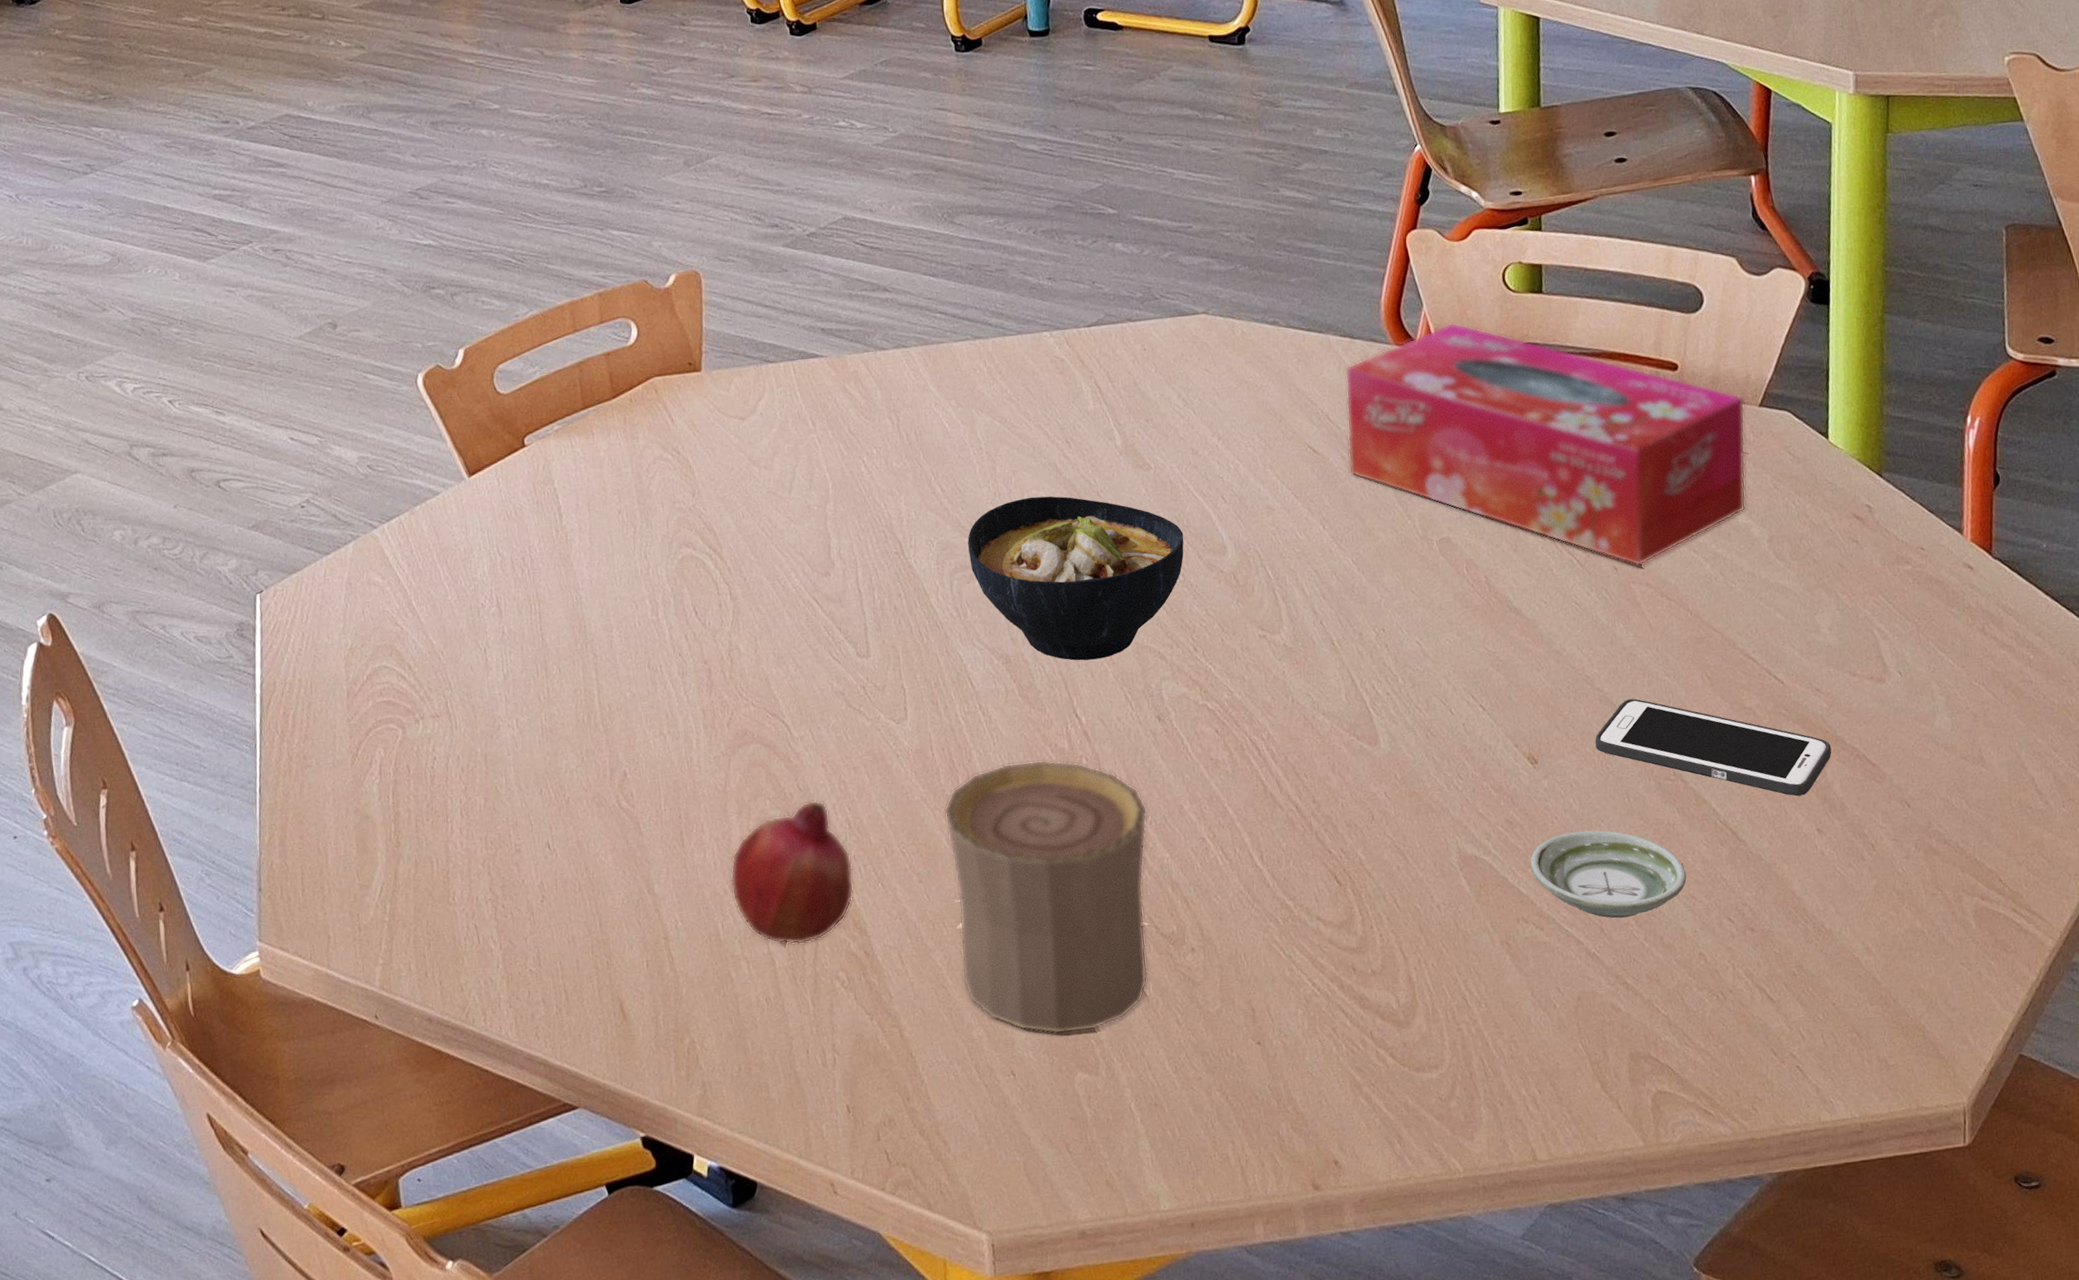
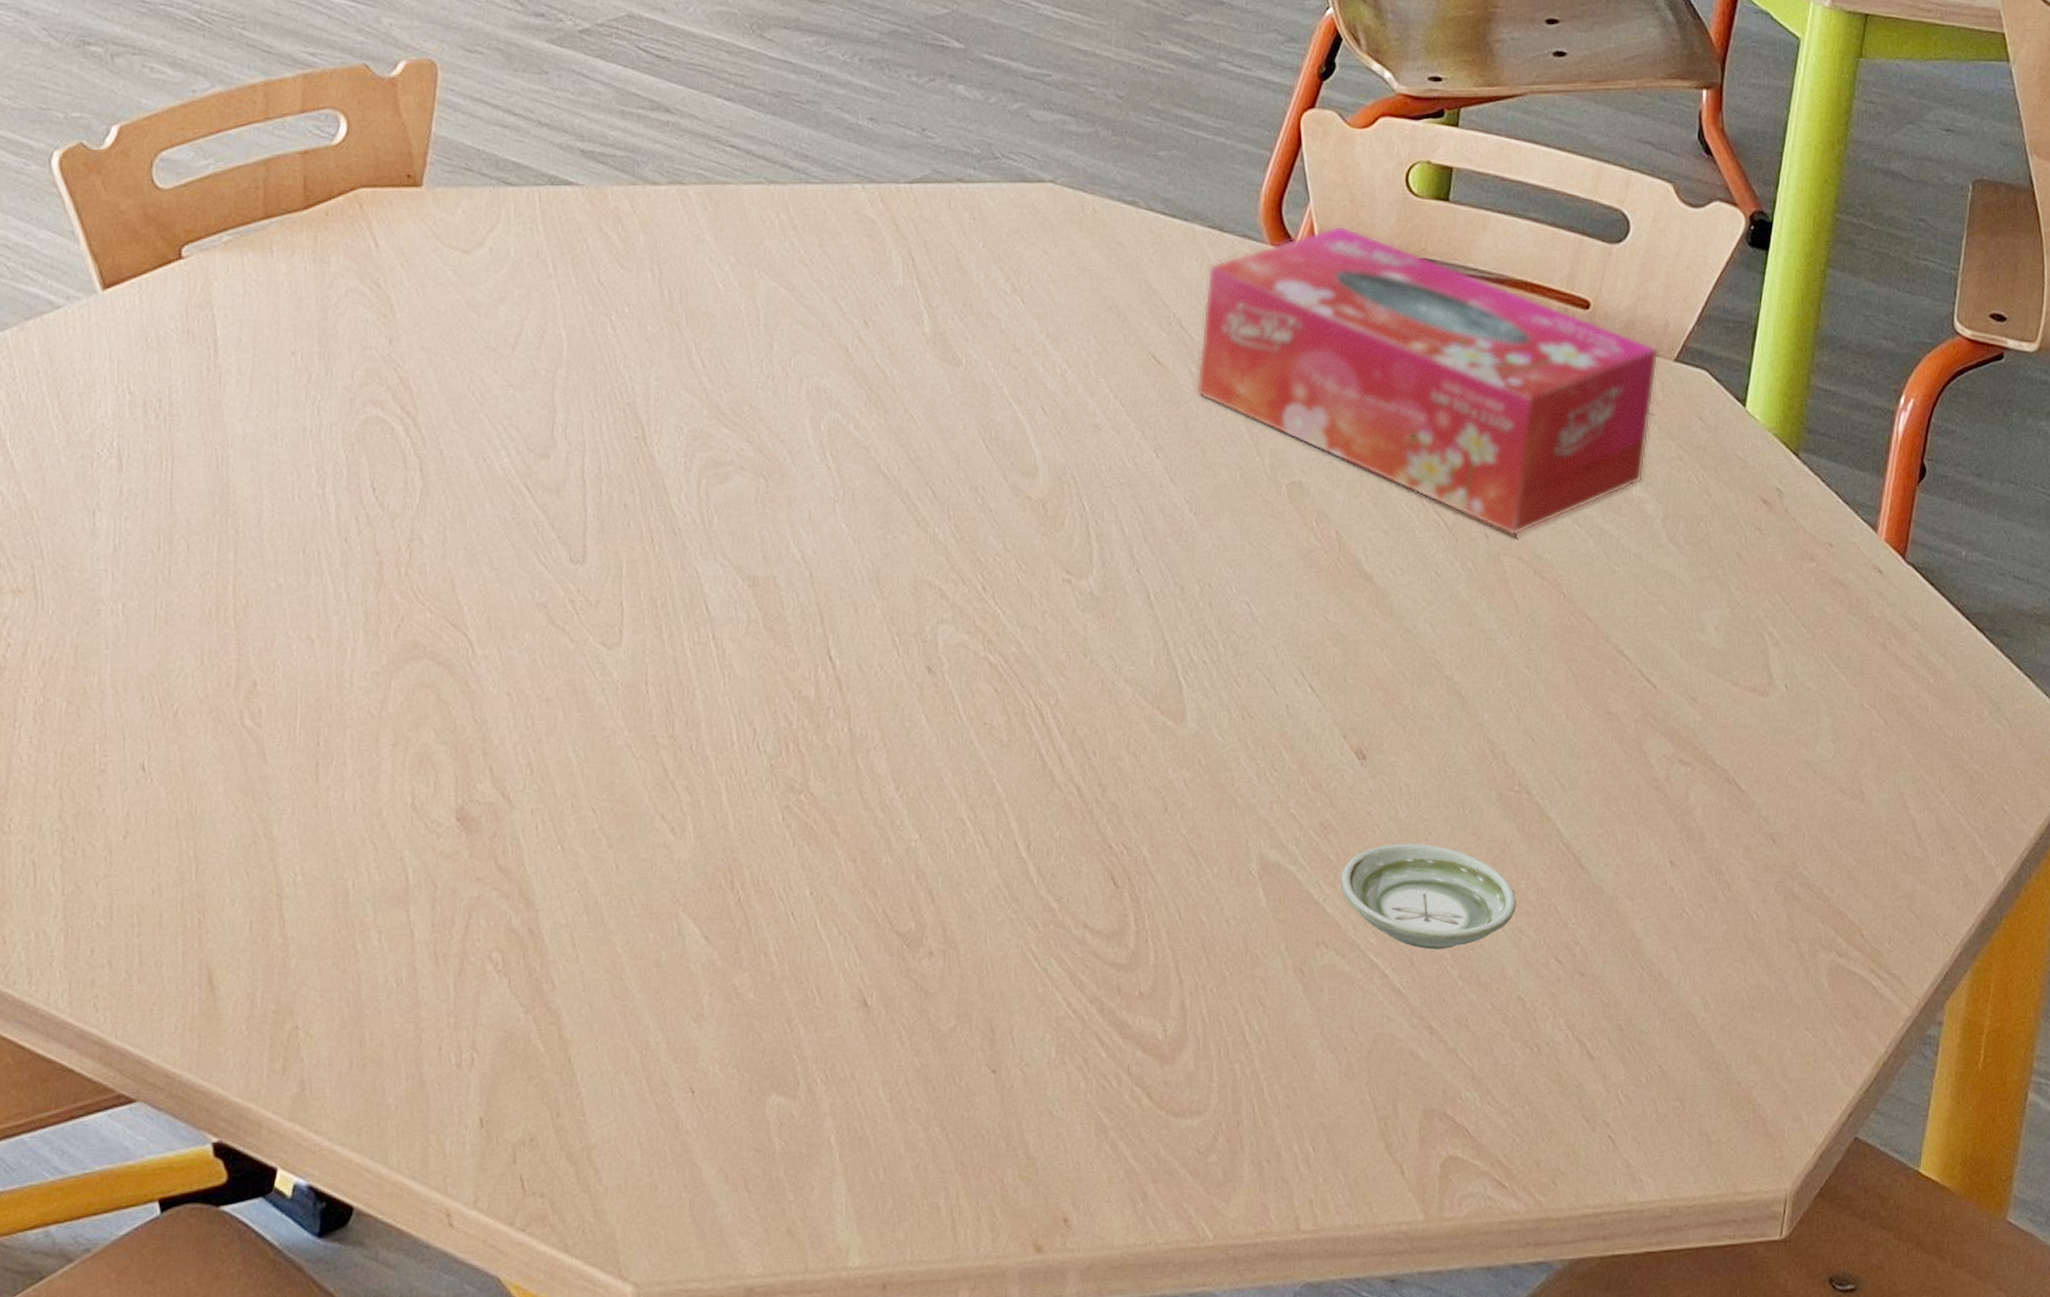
fruit: present [730,800,854,945] -> none [370,736,529,915]
cup: present [944,759,1148,1035] -> none [646,708,900,1046]
bowl: present [967,496,1184,661] -> none [725,384,990,591]
cell phone: present [1595,699,1832,797] -> none [1435,692,1699,821]

